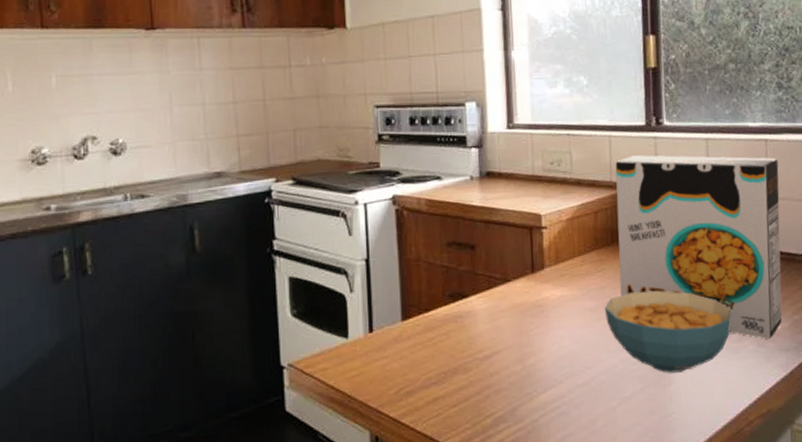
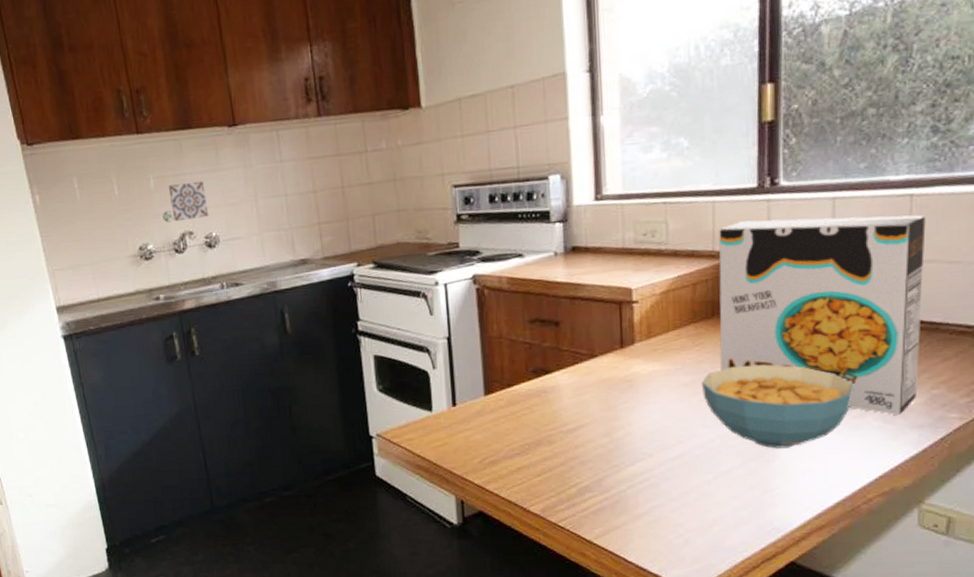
decorative tile: none [63,83,117,125] -> present [162,181,209,223]

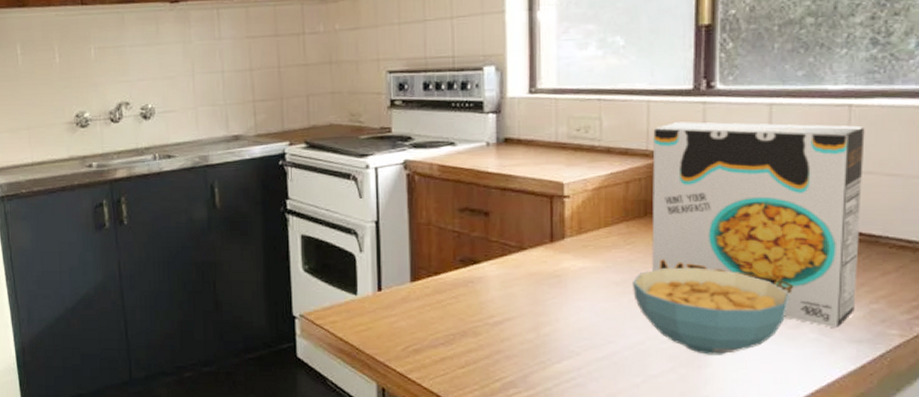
decorative tile: present [162,181,209,223] -> none [101,53,146,92]

